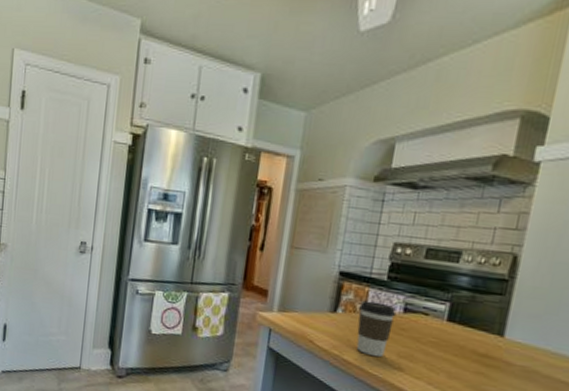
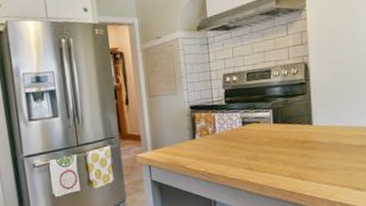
coffee cup: present [356,300,397,357] -> none [211,122,238,165]

